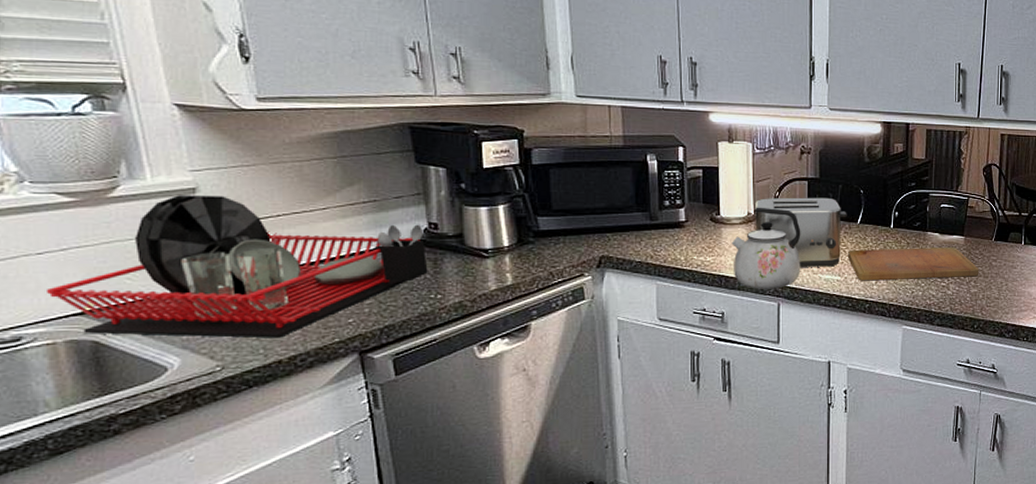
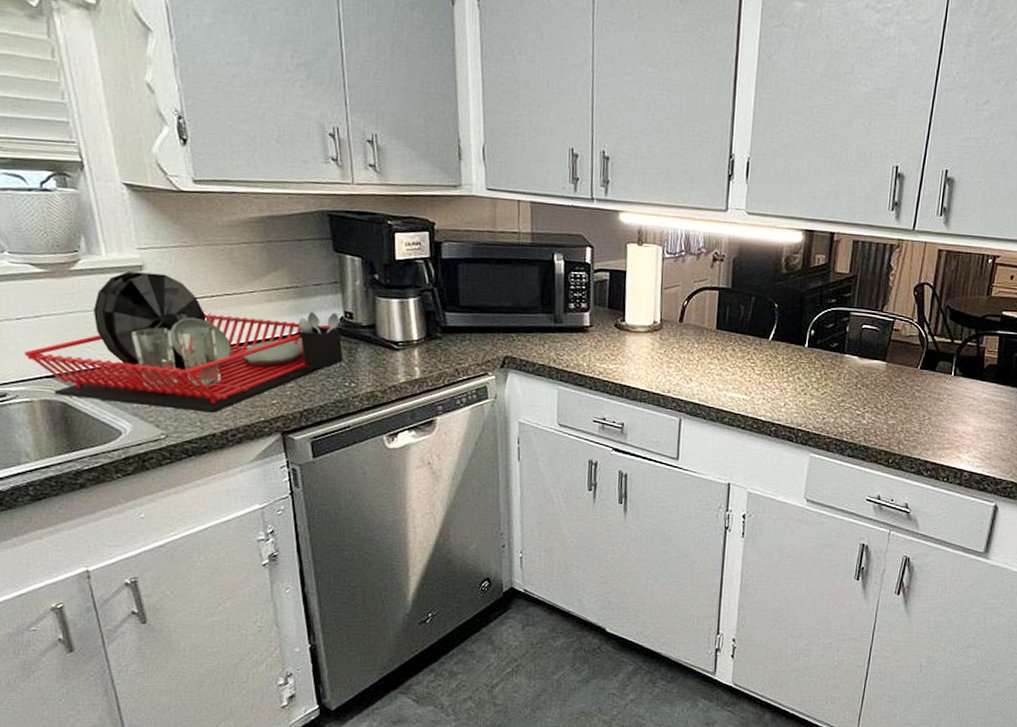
kettle: present [731,207,801,289] -> none [635,315,708,404]
toaster: present [755,197,847,267] -> none [660,306,759,385]
cutting board: present [848,247,979,281] -> none [756,367,900,407]

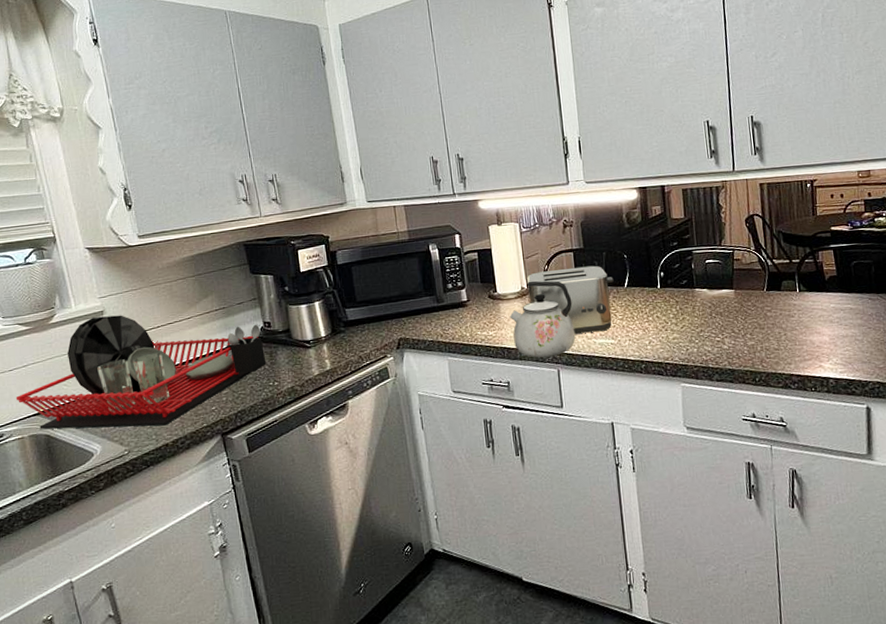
kettle: none [635,315,708,404] -> present [509,281,576,358]
toaster: none [660,306,759,385] -> present [527,265,614,334]

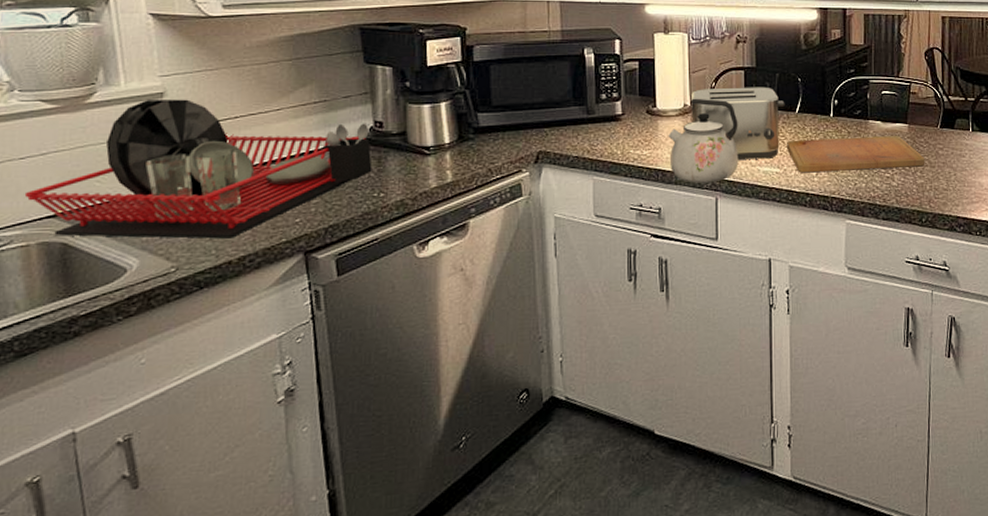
cutting board: none [619,301,754,343] -> present [787,136,925,173]

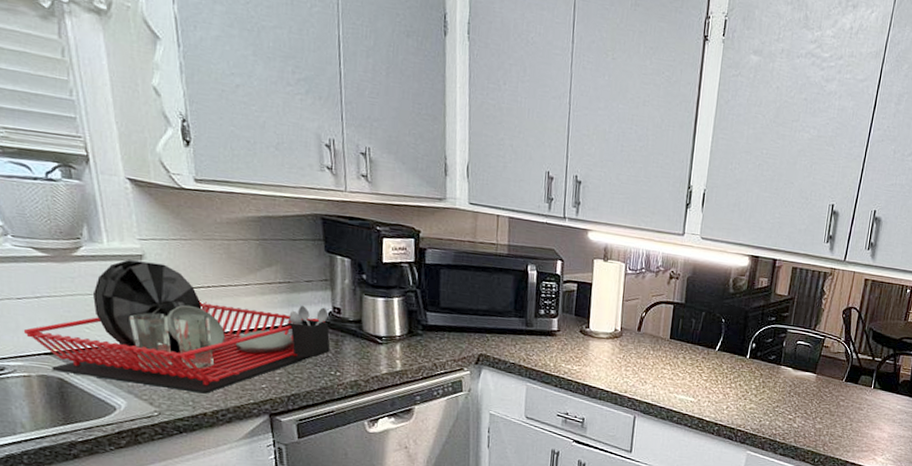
kettle: present [668,98,739,183] -> none [596,324,662,403]
toaster: present [691,87,785,159] -> none [620,317,707,388]
cutting board: present [787,136,925,173] -> none [703,374,827,414]

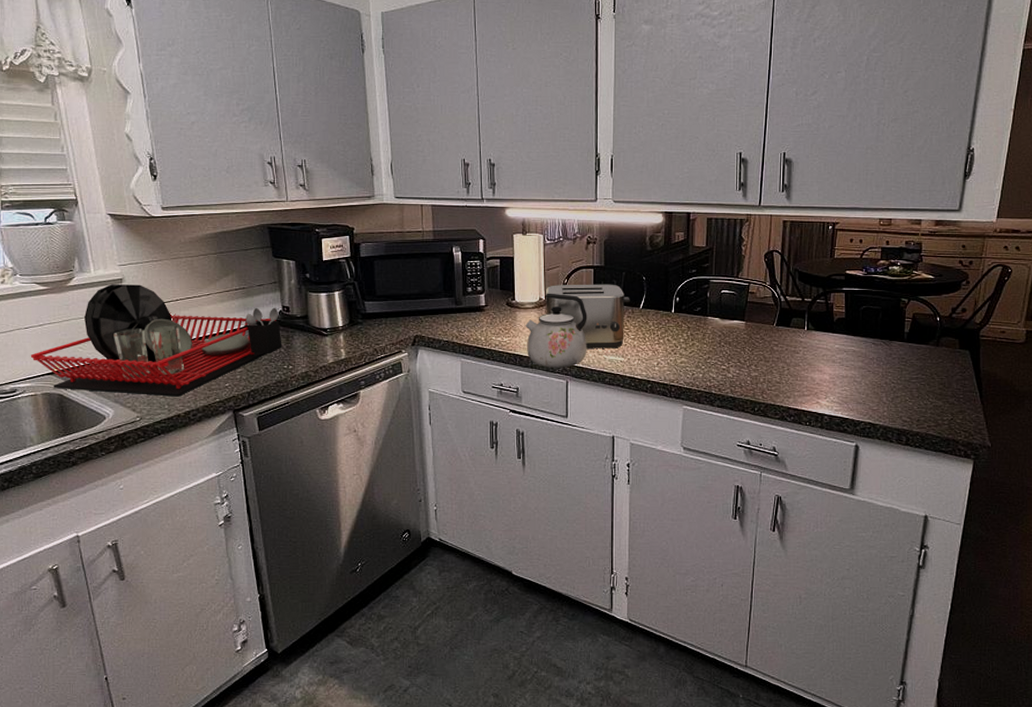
kettle: none [596,324,662,403] -> present [525,293,587,368]
toaster: none [620,317,707,388] -> present [546,284,630,349]

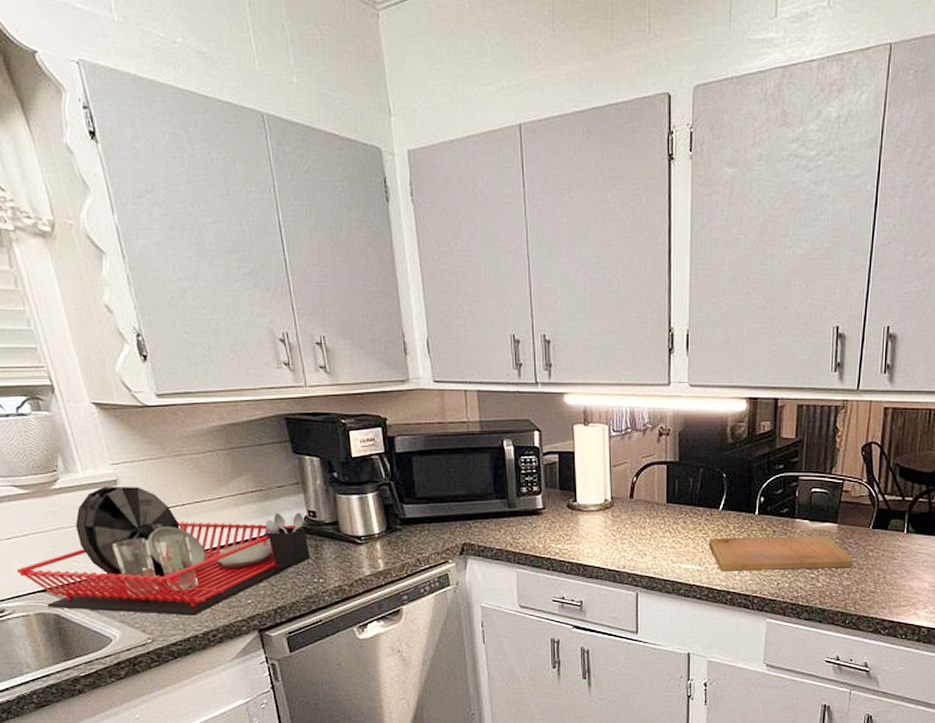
kettle: present [525,293,587,368] -> none [589,493,660,578]
toaster: present [546,284,630,349] -> none [612,482,708,556]
cutting board: none [631,332,760,363] -> present [709,536,854,571]

